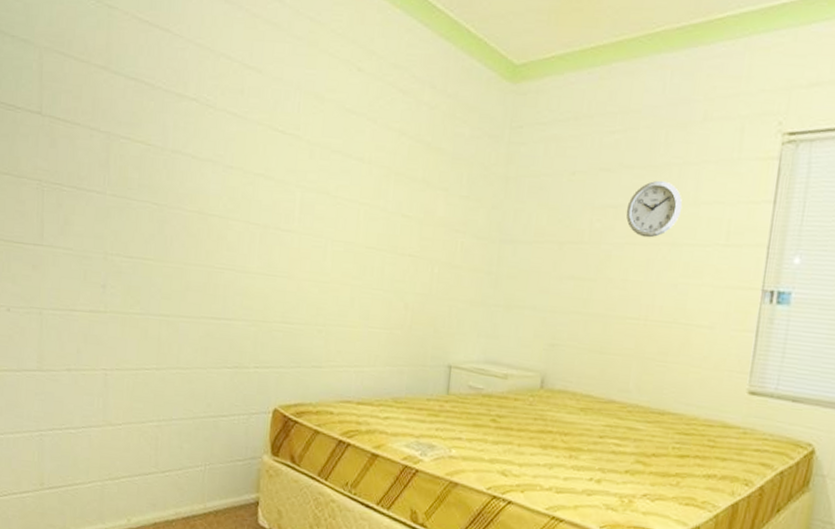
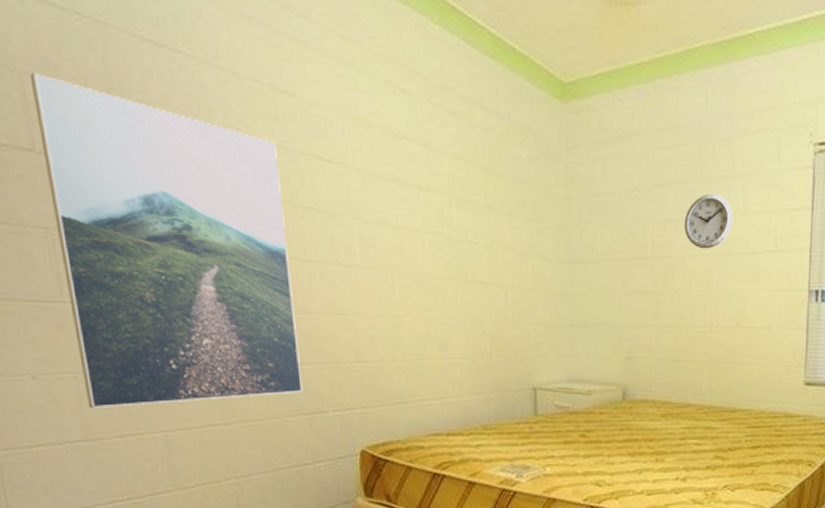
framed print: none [46,48,239,347] -> present [29,72,303,409]

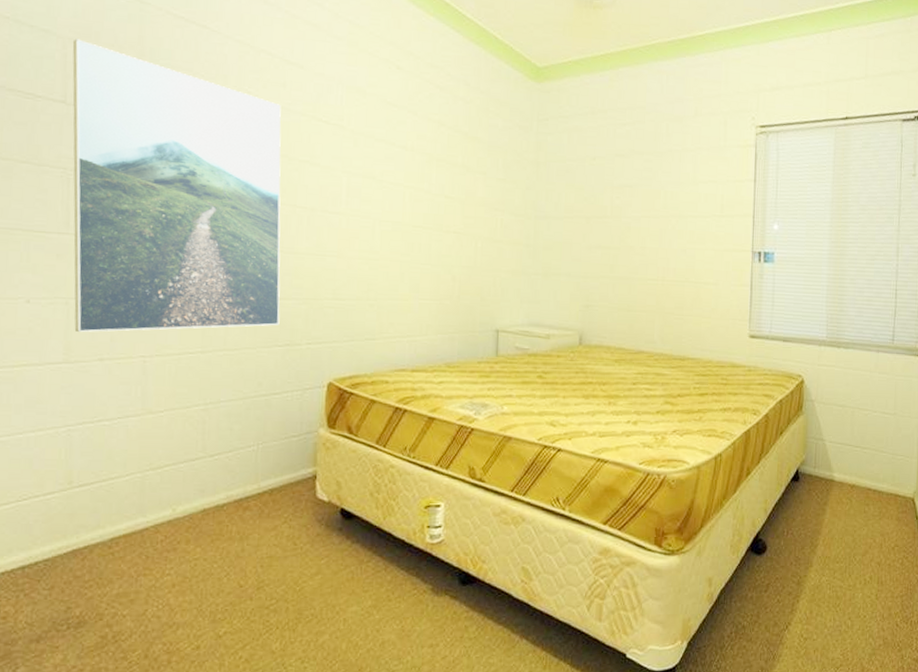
wall clock: present [684,193,734,249] -> none [640,164,685,212]

